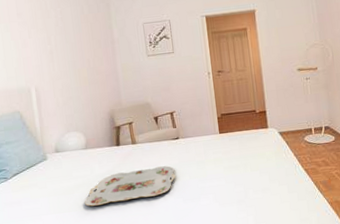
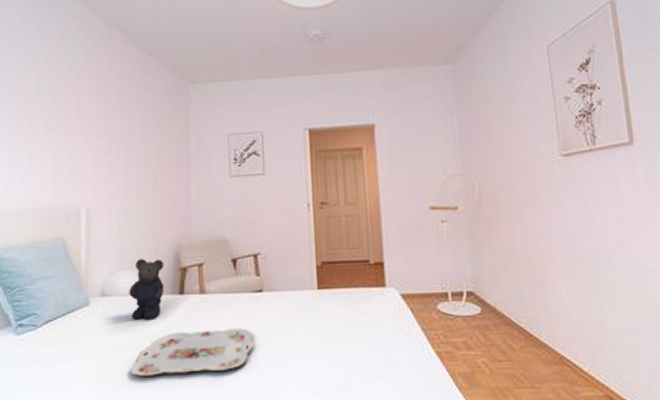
bear: none [77,122,105,167] -> present [129,259,165,320]

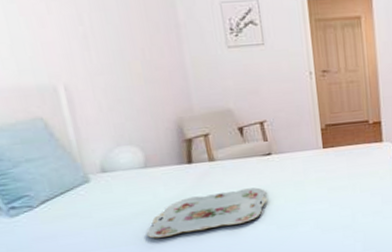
bear: present [129,259,165,320] -> none [132,133,171,190]

